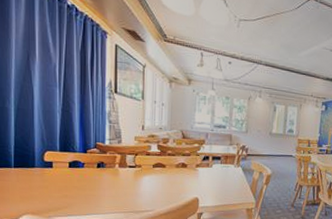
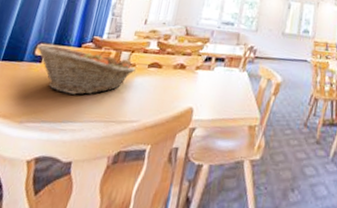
fruit basket: none [43,151,142,193] -> present [36,44,136,95]

